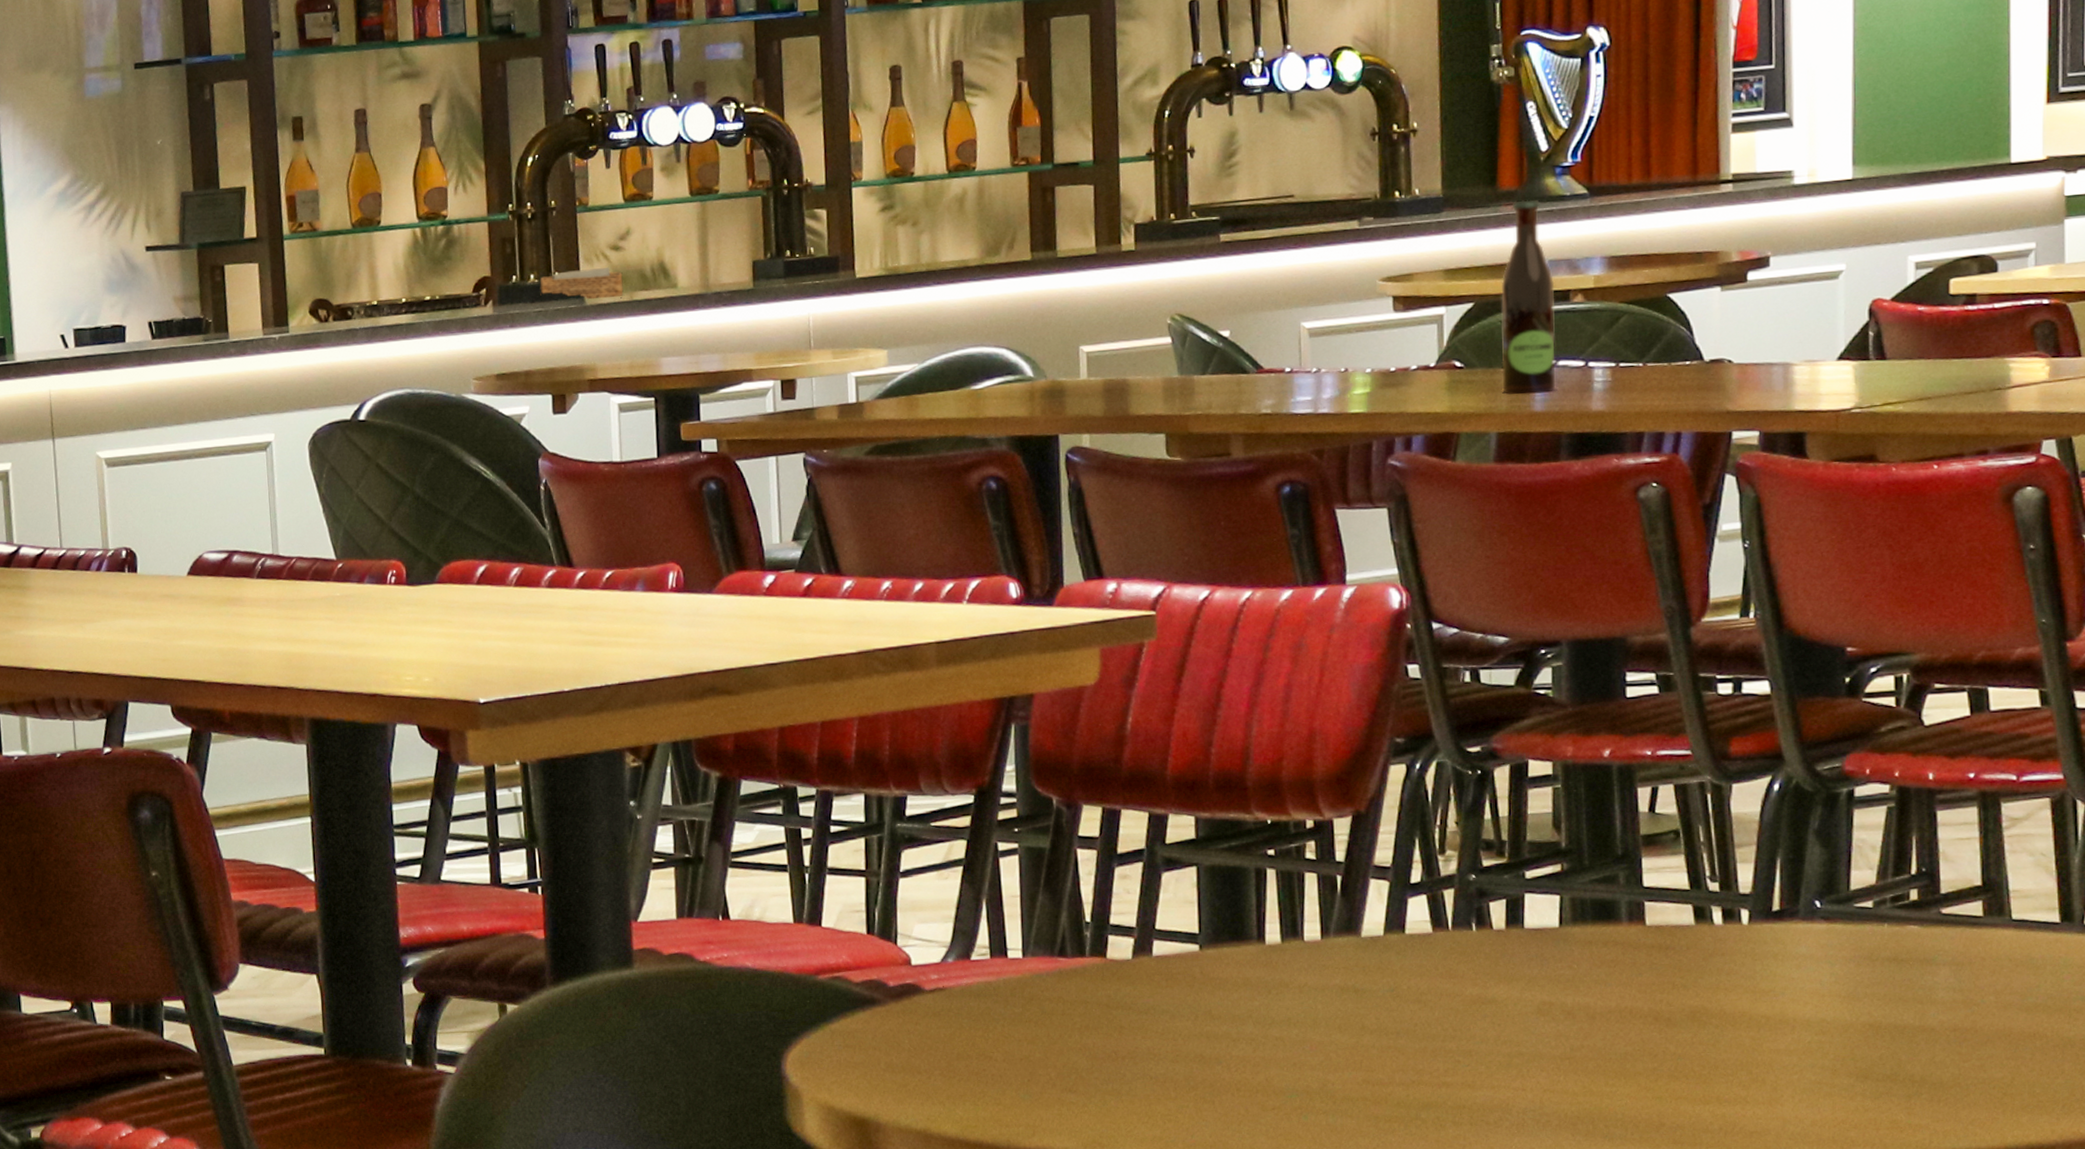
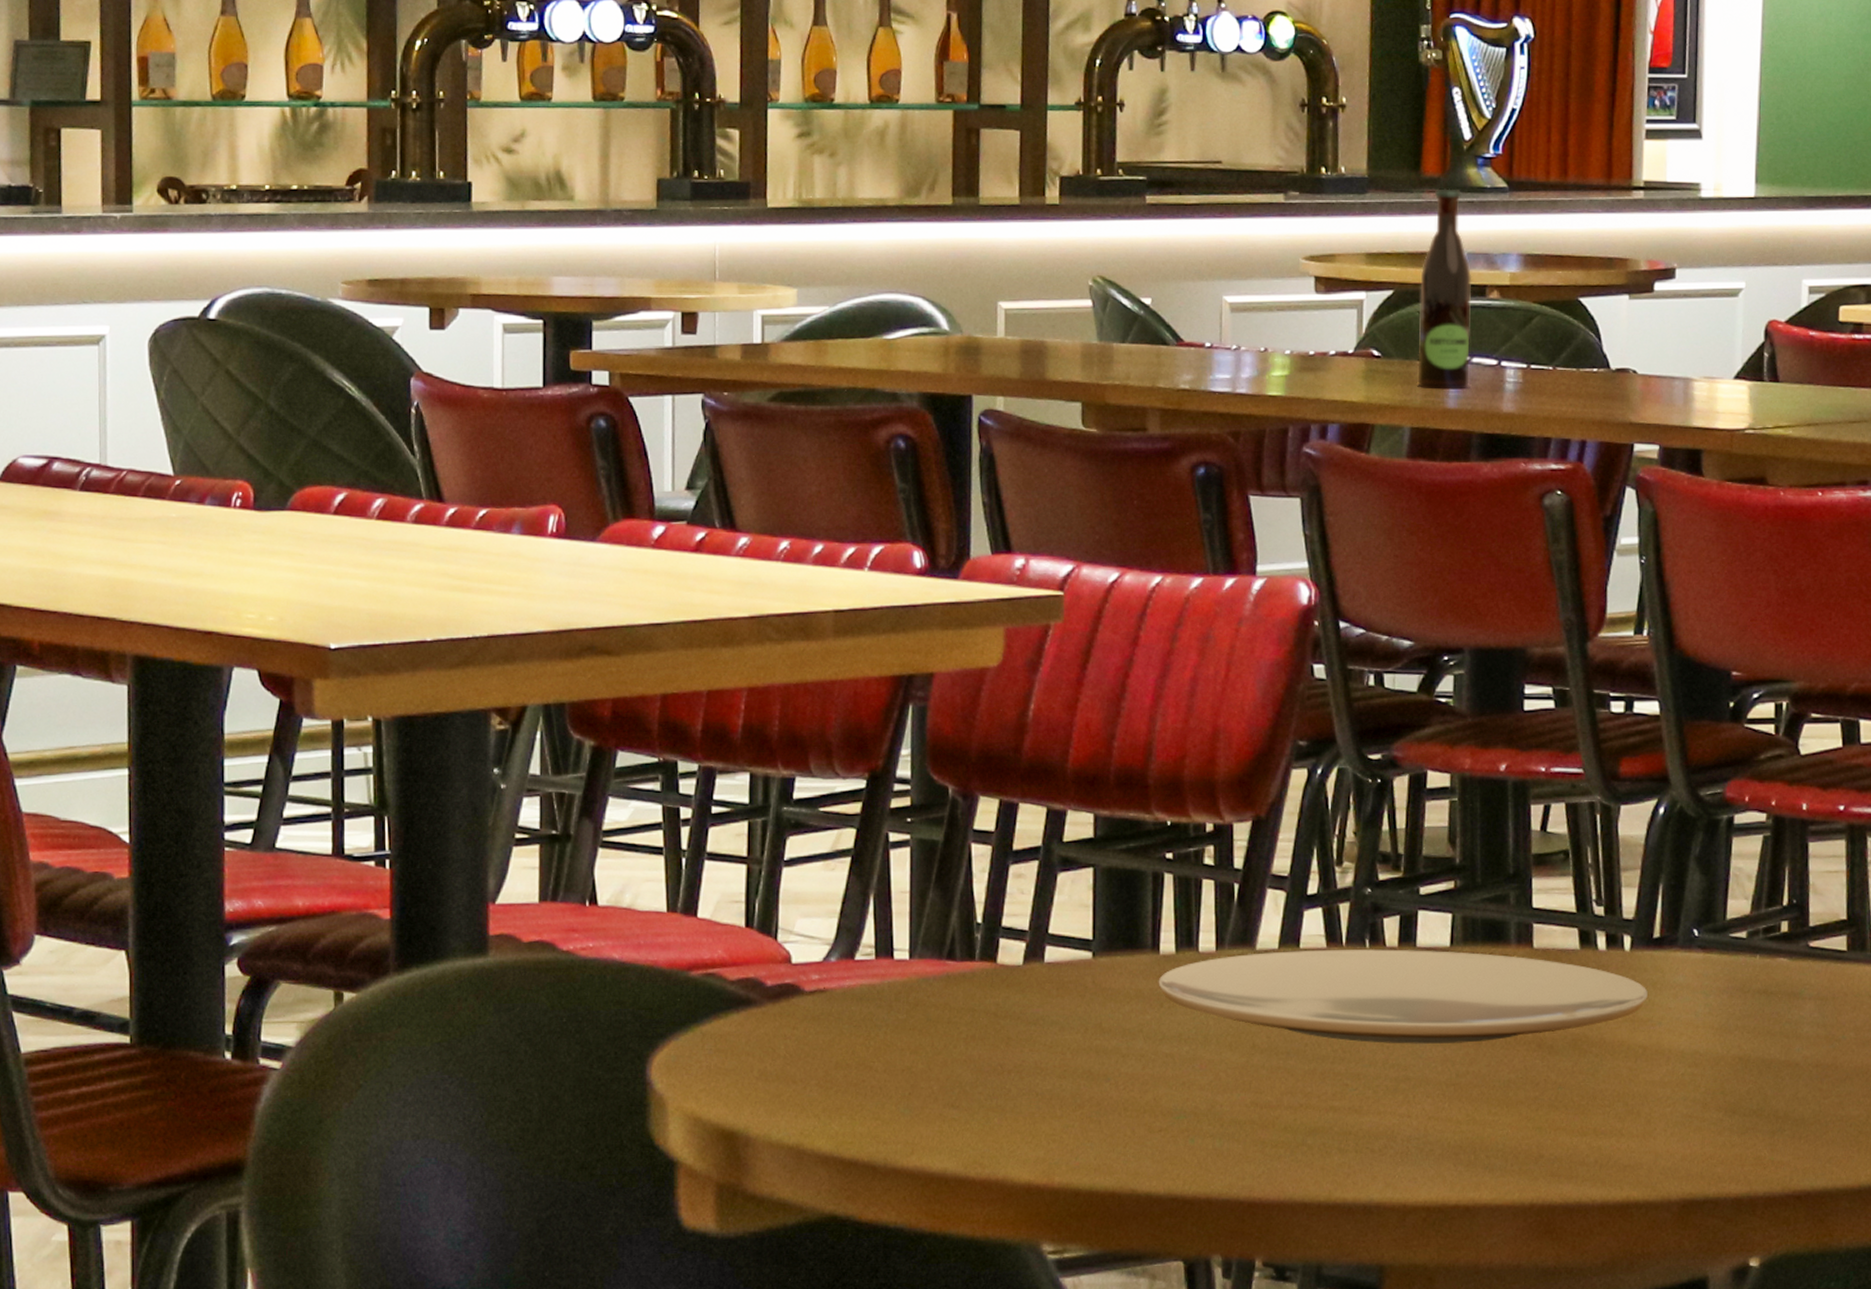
napkin holder: present [539,266,624,300] -> none [422,170,515,207]
plate: none [1265,931,1770,1022] -> present [1158,949,1649,1044]

